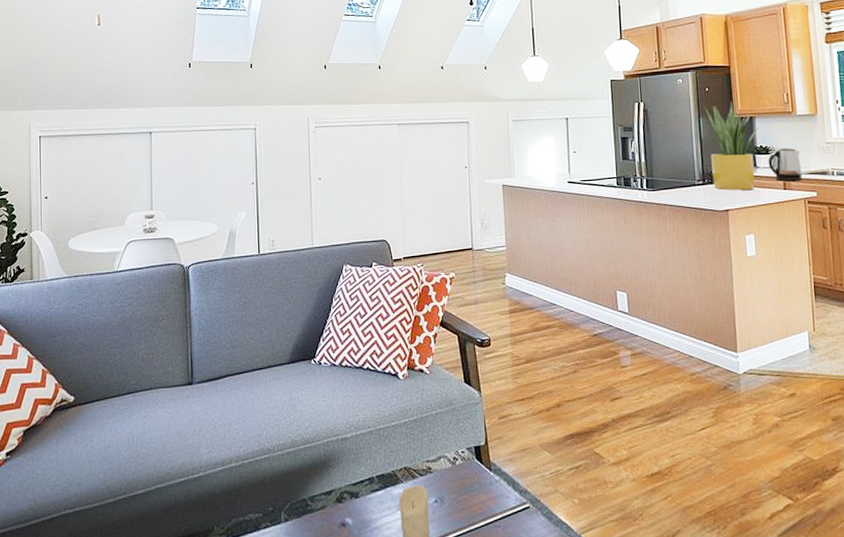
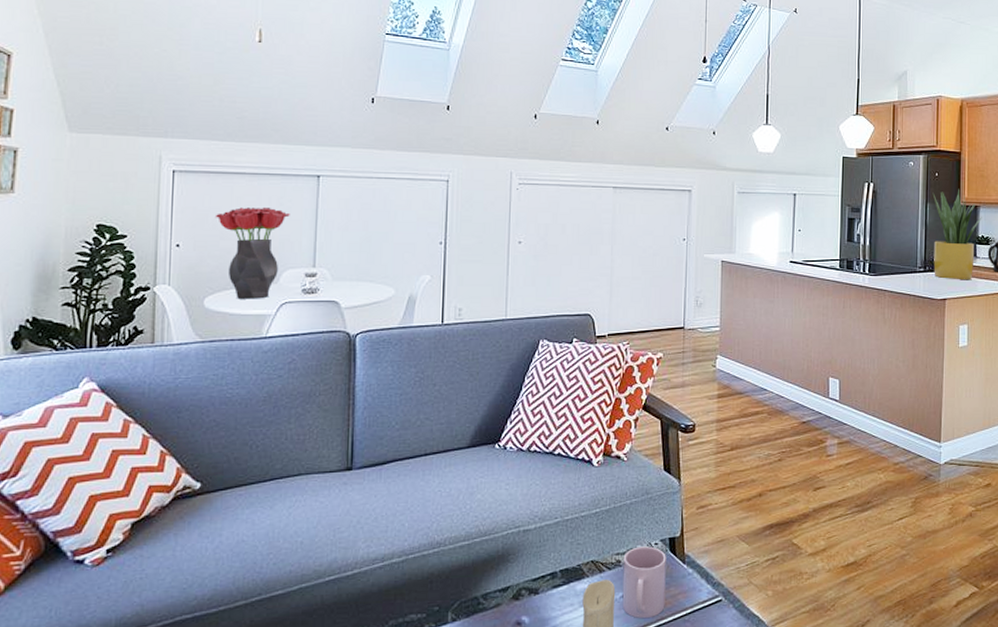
bouquet: none [73,161,130,240] -> present [215,206,290,299]
mug: none [433,454,476,523] -> present [622,546,666,619]

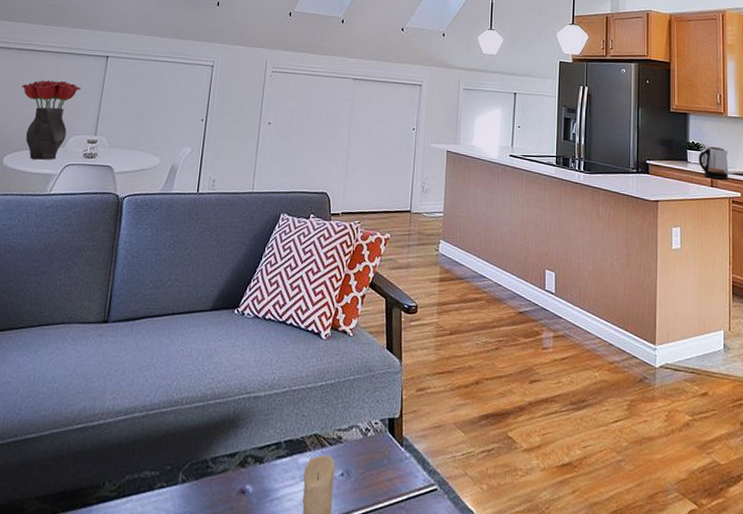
mug: present [622,546,666,619] -> none [341,424,385,501]
planter: present [932,188,982,280] -> none [644,95,692,184]

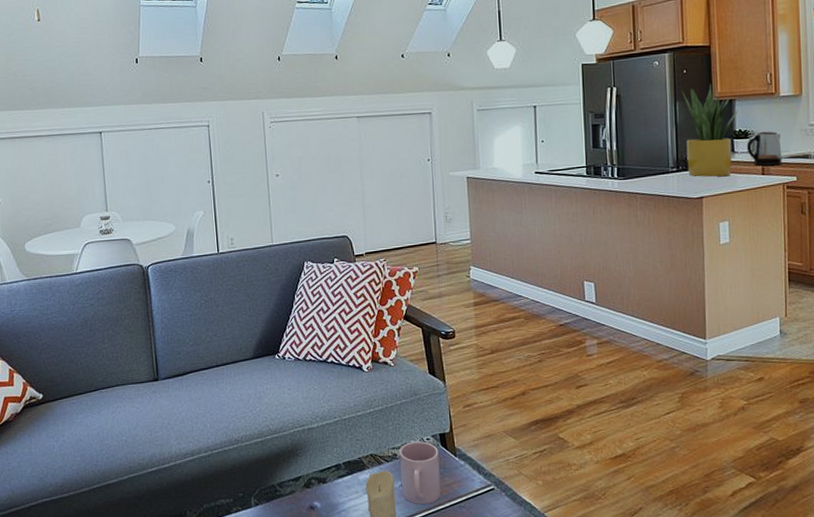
bouquet: present [21,80,81,160] -> none [23,163,82,242]
mug: none [341,424,385,501] -> present [399,441,441,505]
planter: none [644,95,692,184] -> present [681,83,738,177]

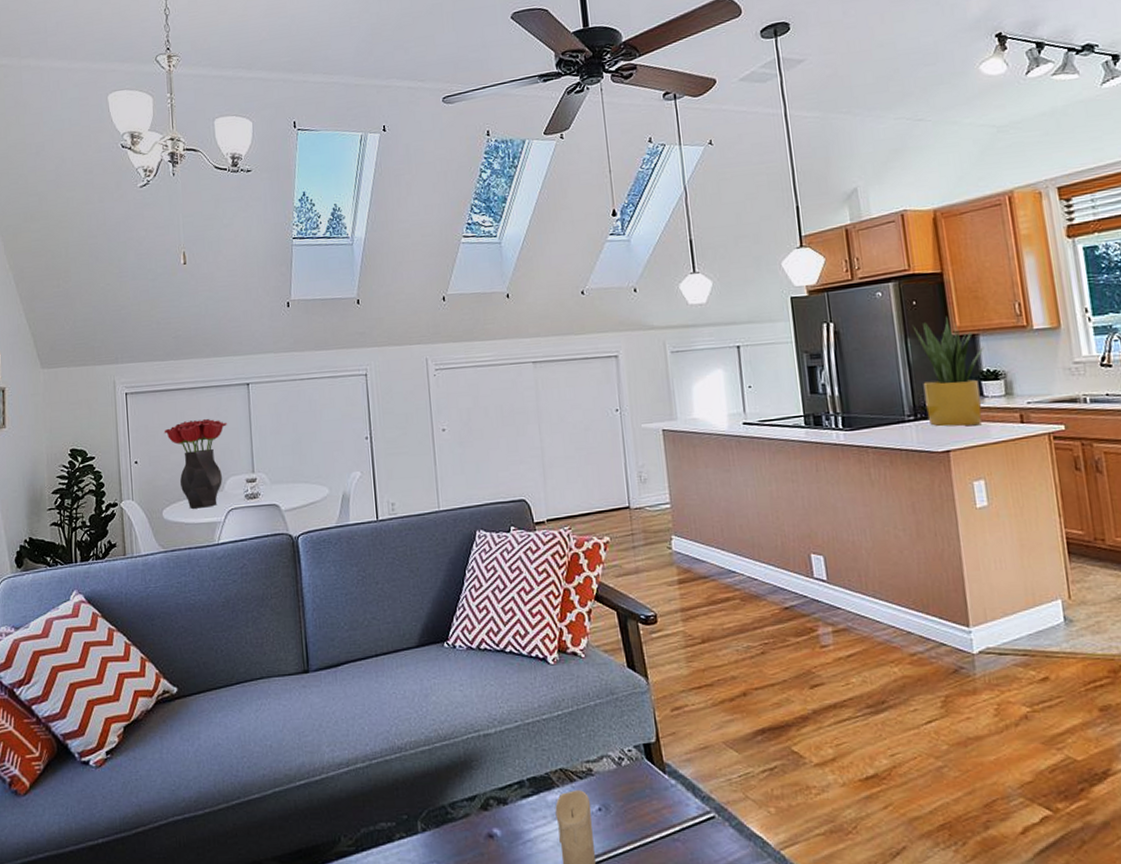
bouquet: none [23,163,82,242] -> present [163,418,227,509]
mug: present [399,441,441,505] -> none [594,753,649,836]
kettle: present [746,131,783,166] -> none [998,370,1045,413]

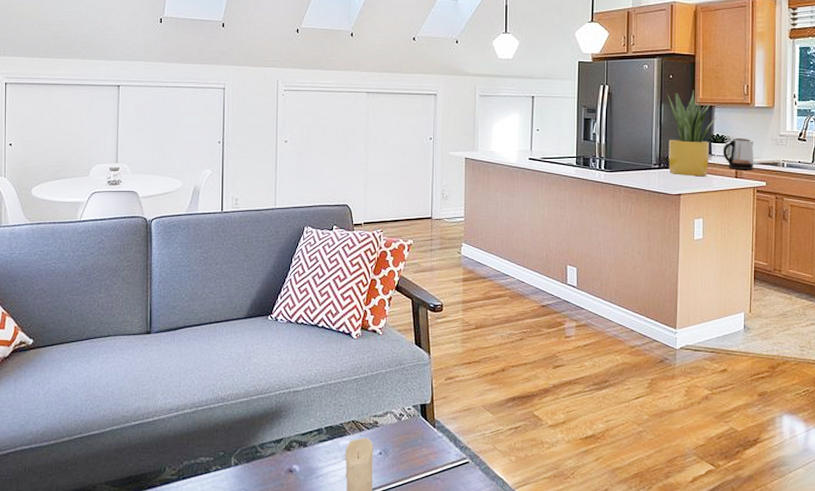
bouquet: present [163,418,227,509] -> none [38,112,97,189]
kettle: none [998,370,1045,413] -> present [723,138,754,170]

